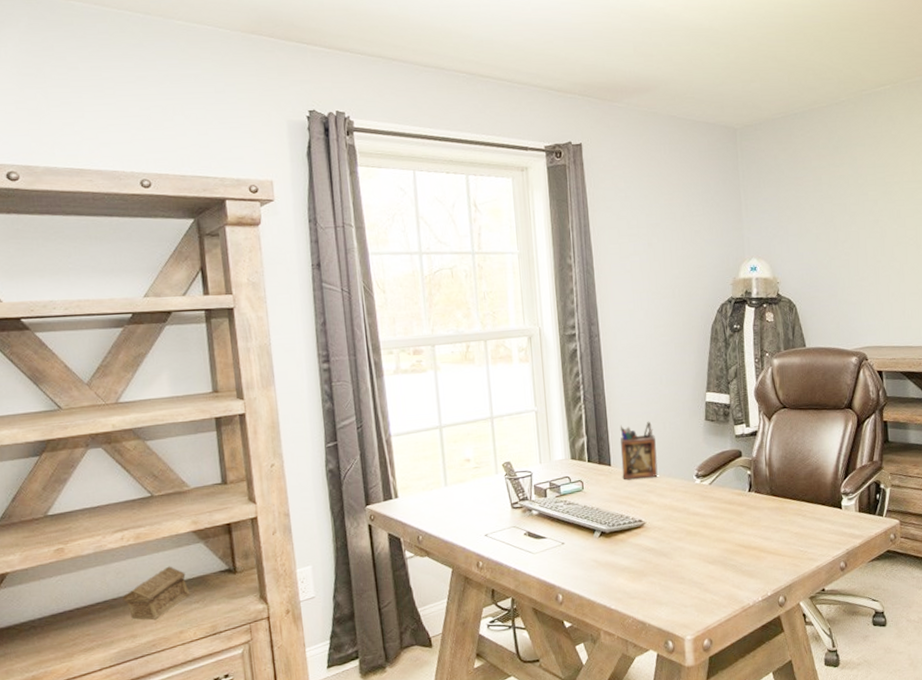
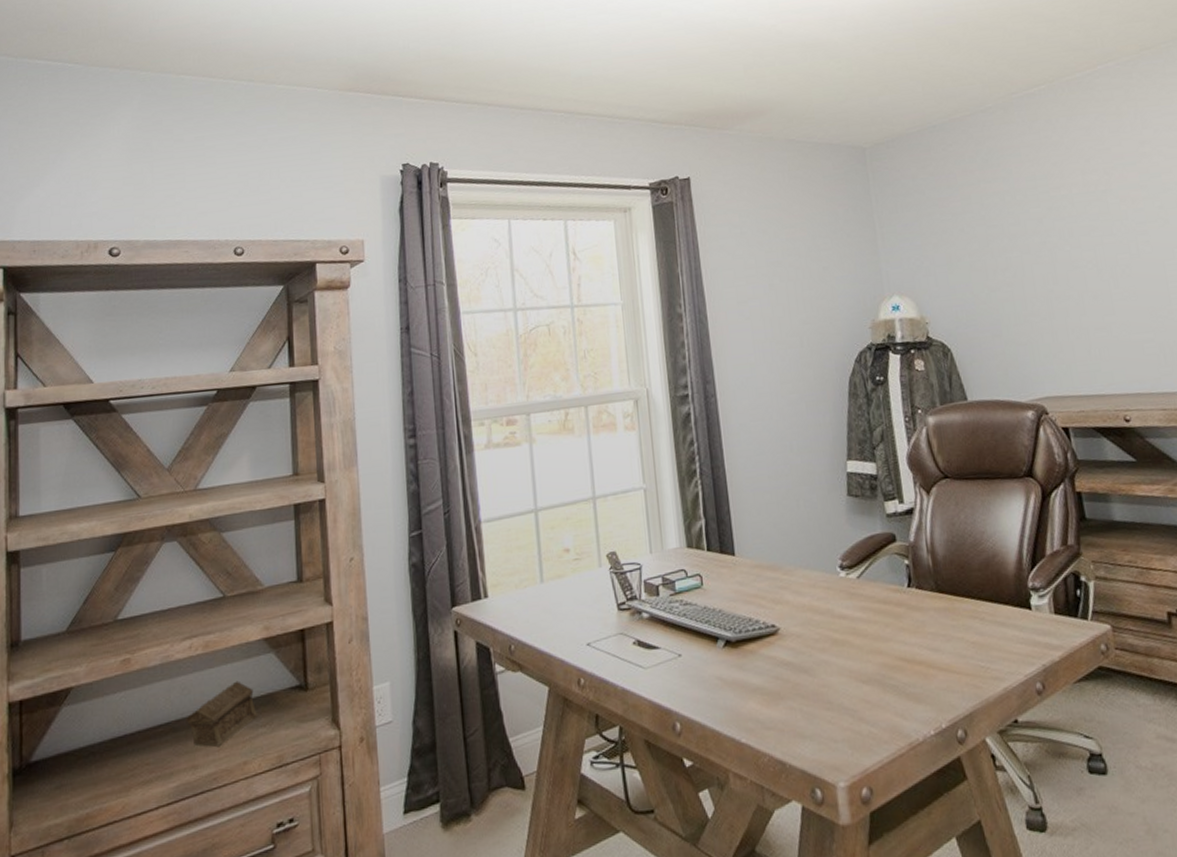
desk organizer: present [620,421,658,480] -> none [744,498,793,573]

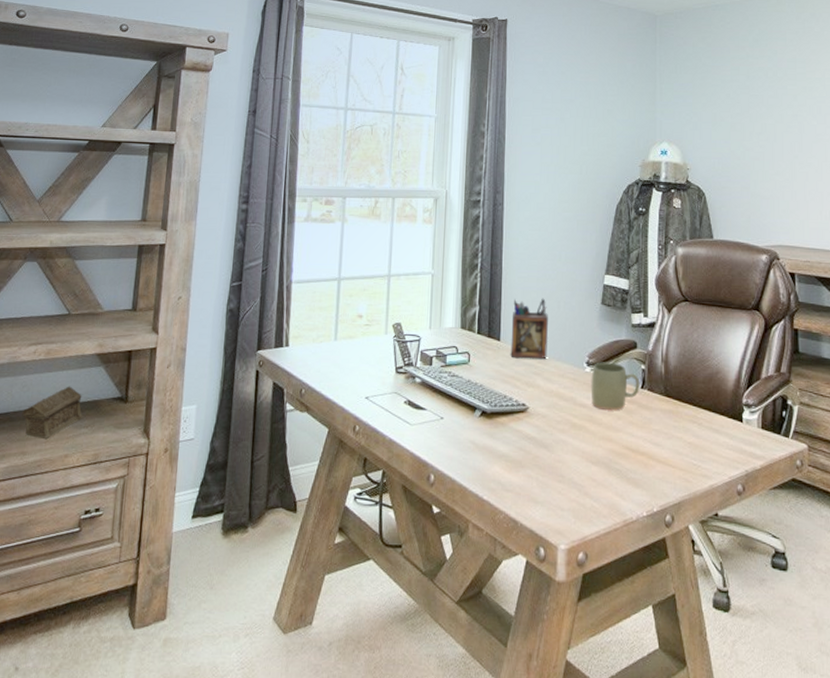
desk organizer: none [744,498,793,573] -> present [510,298,548,358]
mug: none [847,561,907,618] -> present [591,362,640,410]

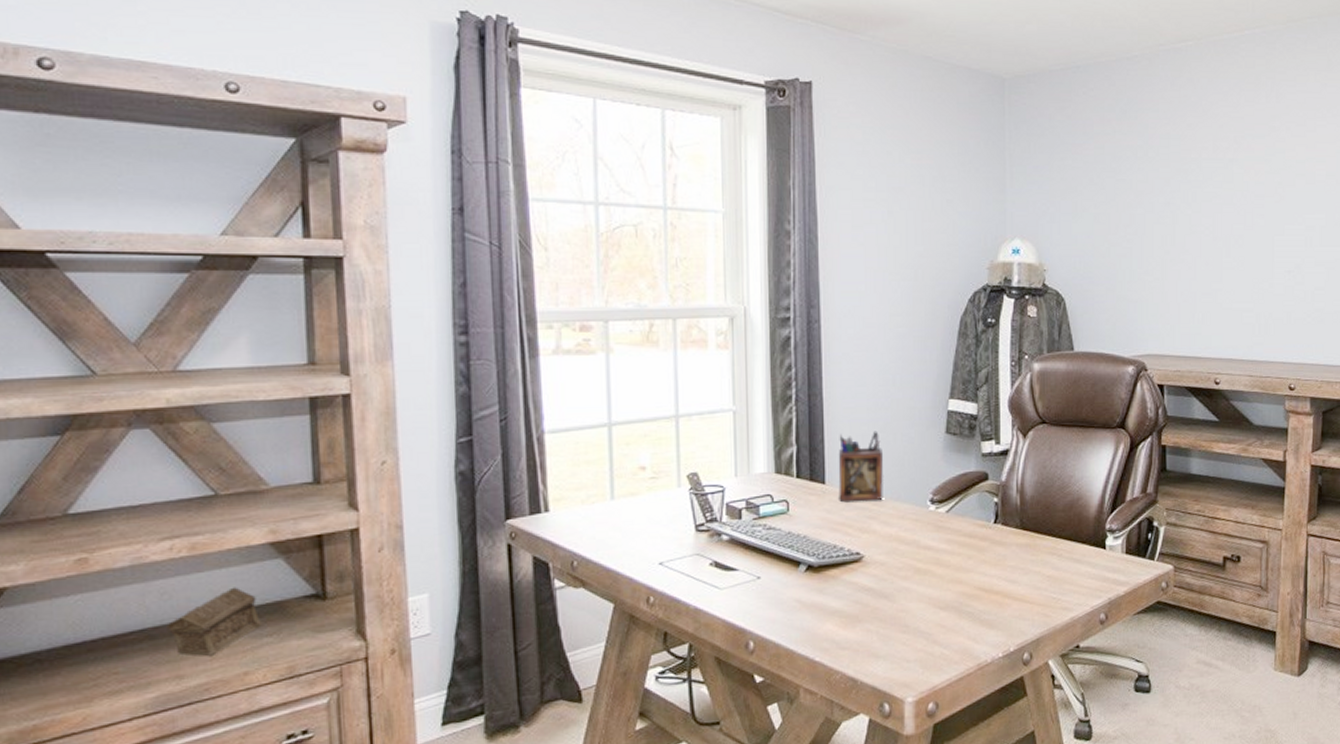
mug: present [591,362,640,410] -> none [936,497,993,550]

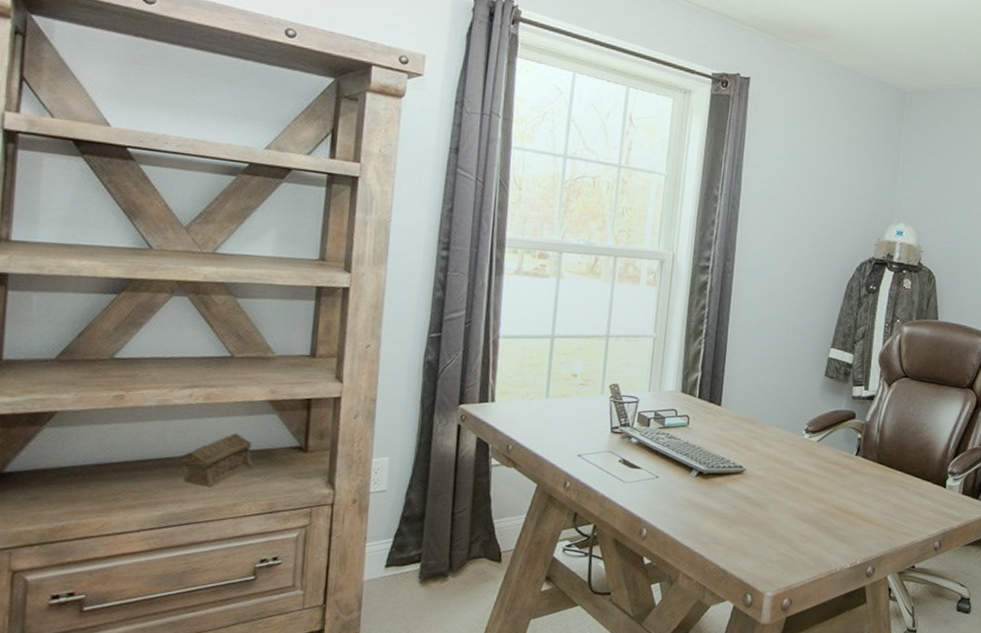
desk organizer: present [838,431,883,501] -> none [730,366,771,425]

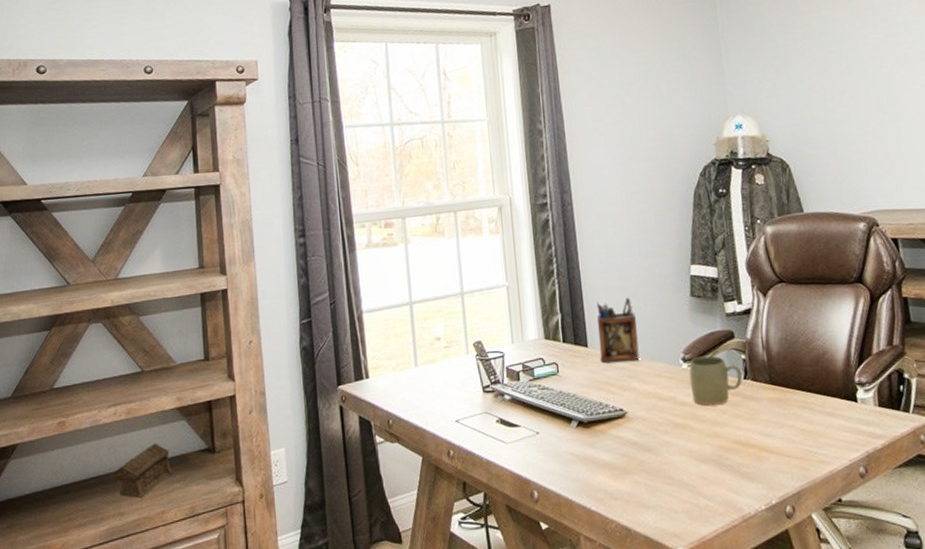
desk organizer: none [730,366,771,425] -> present [596,297,640,363]
mug: none [807,430,855,474] -> present [689,355,743,406]

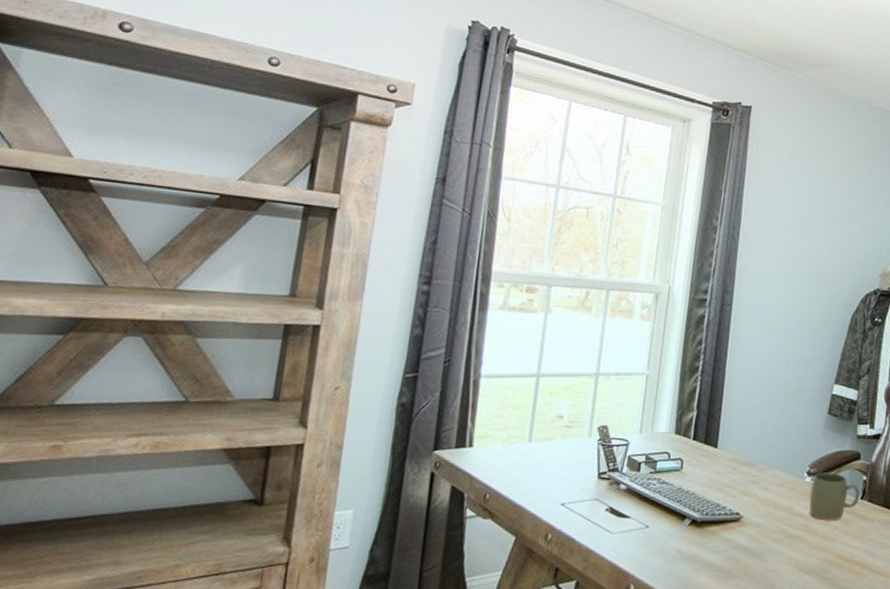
decorative box: present [113,443,173,499] -> none [116,485,202,548]
desk organizer: present [596,297,640,363] -> none [727,404,771,467]

